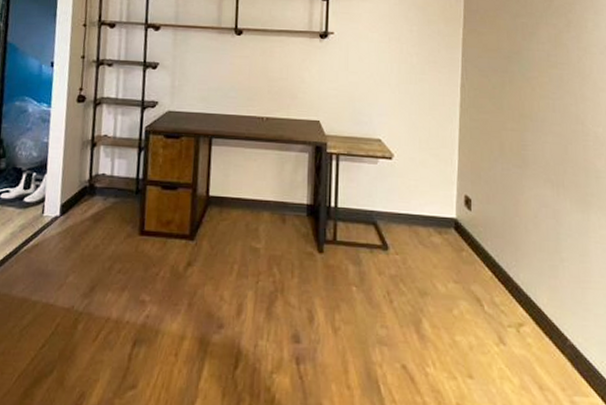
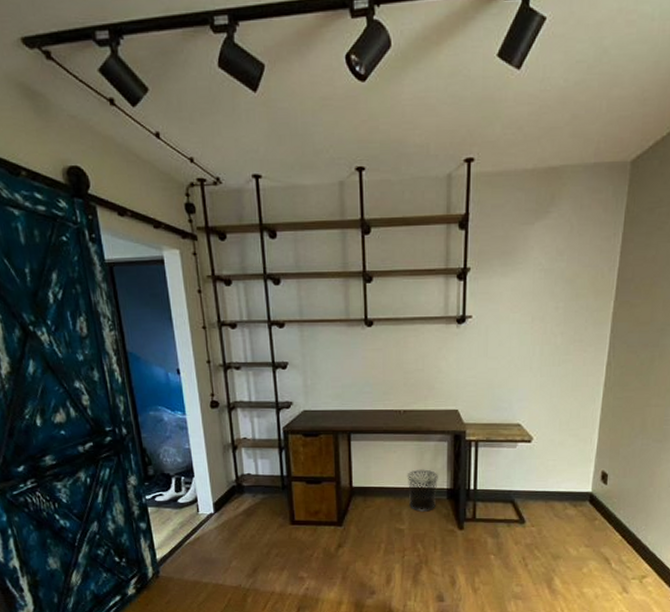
waste bin: none [266,181,298,229] -> present [407,469,438,512]

